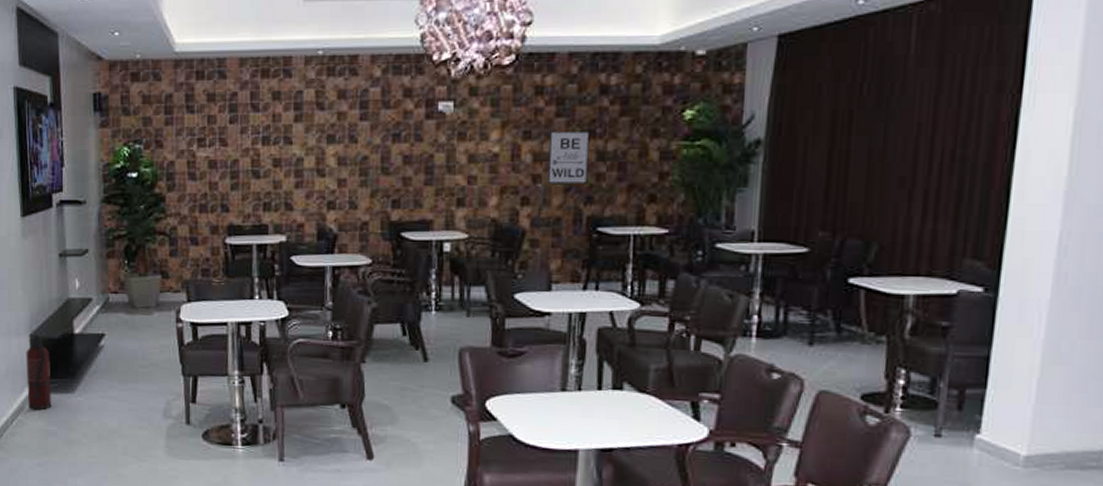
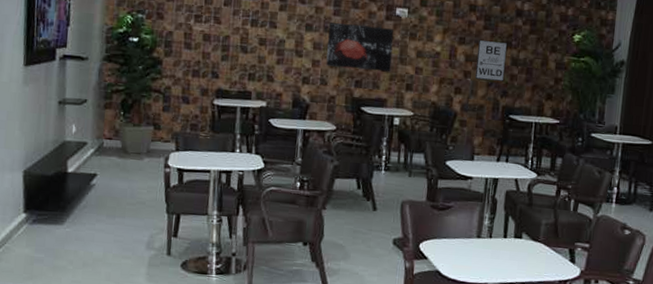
fire extinguisher: present [26,335,51,410] -> none [16,171,42,239]
wall art: none [354,130,437,185] -> present [326,22,394,72]

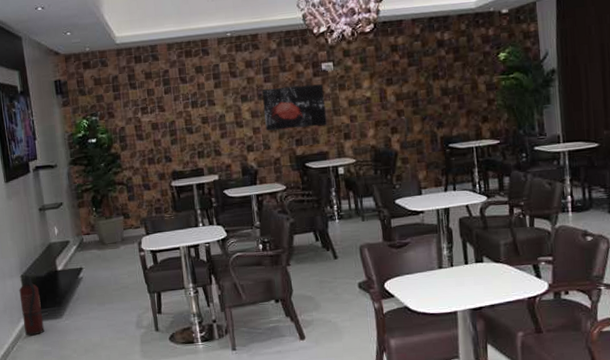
fire extinguisher: none [16,171,42,239] -> present [19,275,44,336]
wall art: present [475,39,508,81] -> none [406,74,438,115]

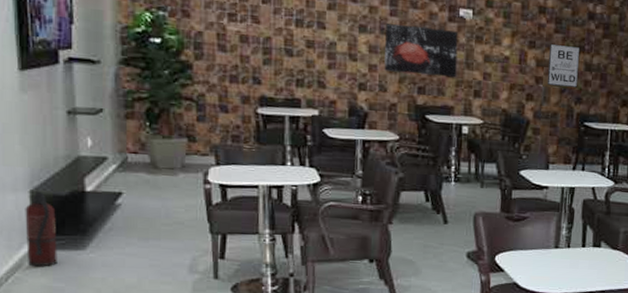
wall art: none [406,74,438,115] -> present [548,43,581,88]

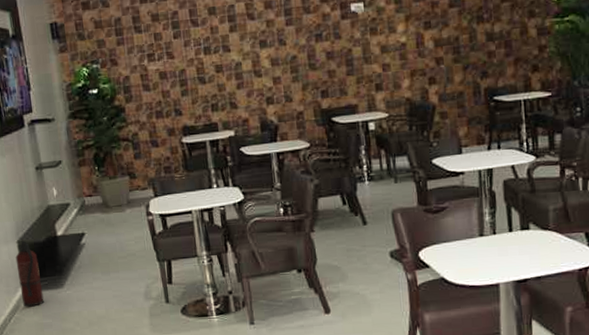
wall art: present [384,24,459,78] -> none [284,27,356,81]
wall art: present [548,43,581,88] -> none [446,16,482,64]

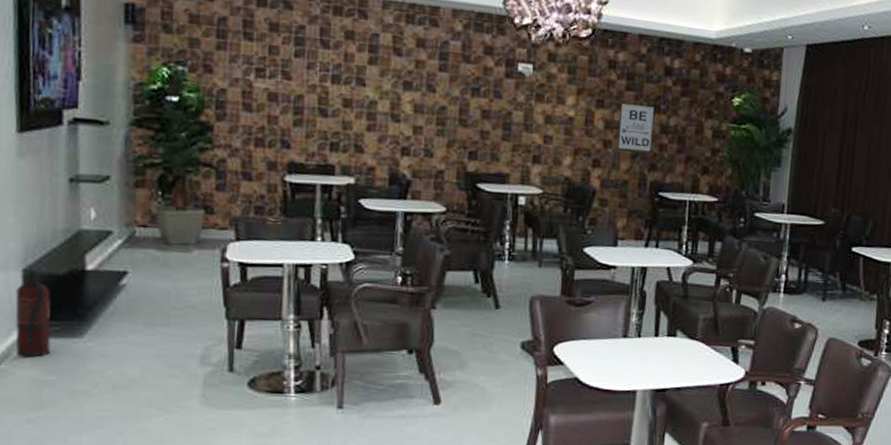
wall art: none [446,16,482,64] -> present [617,102,656,152]

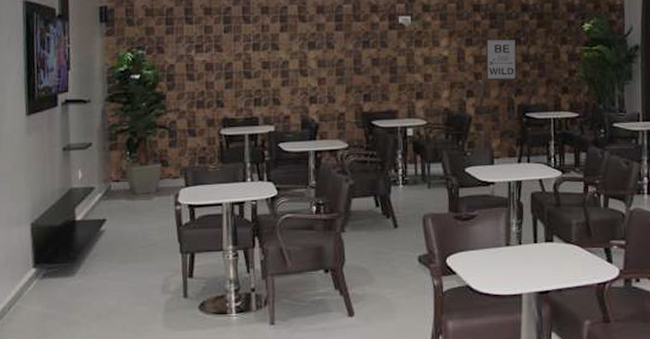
fire extinguisher: present [15,270,51,358] -> none [26,224,52,295]

